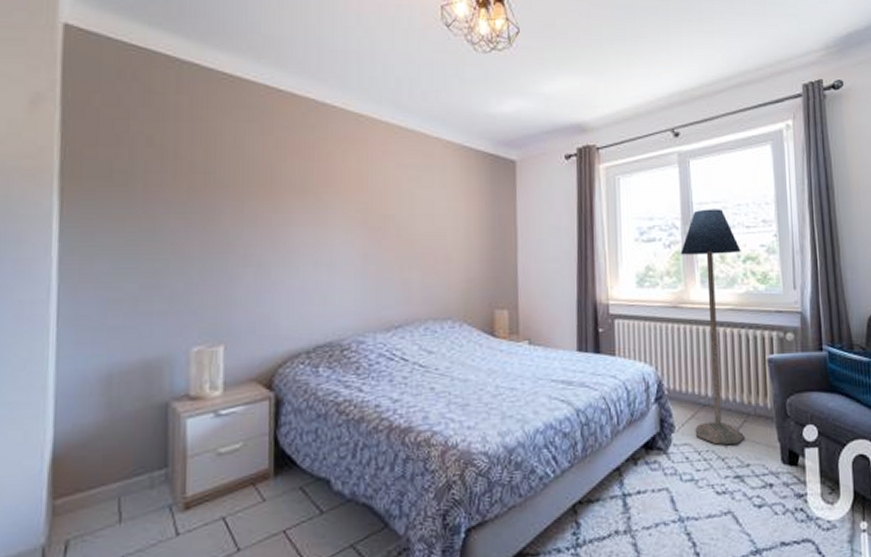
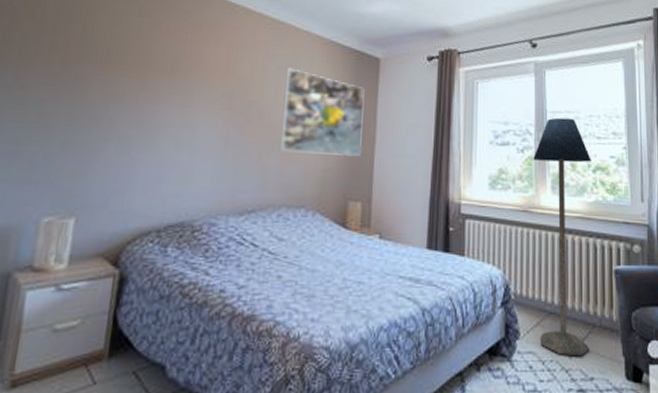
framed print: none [419,178,505,265] -> present [281,68,365,157]

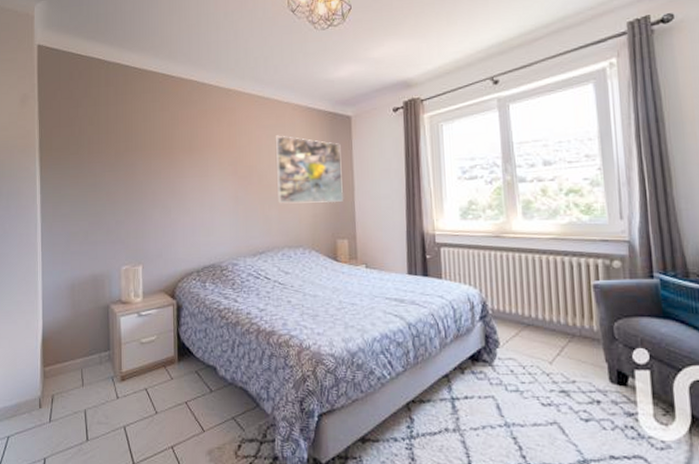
floor lamp: present [533,117,591,357] -> none [502,146,571,362]

